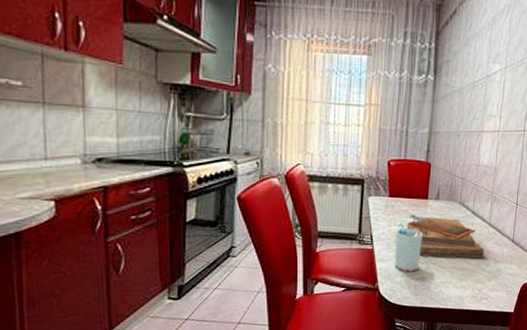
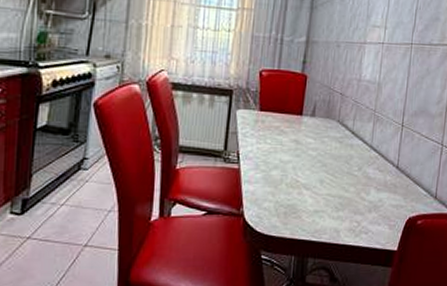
cup: present [395,223,423,272] -> none [263,141,296,197]
clipboard: present [407,214,485,259] -> none [278,131,365,185]

